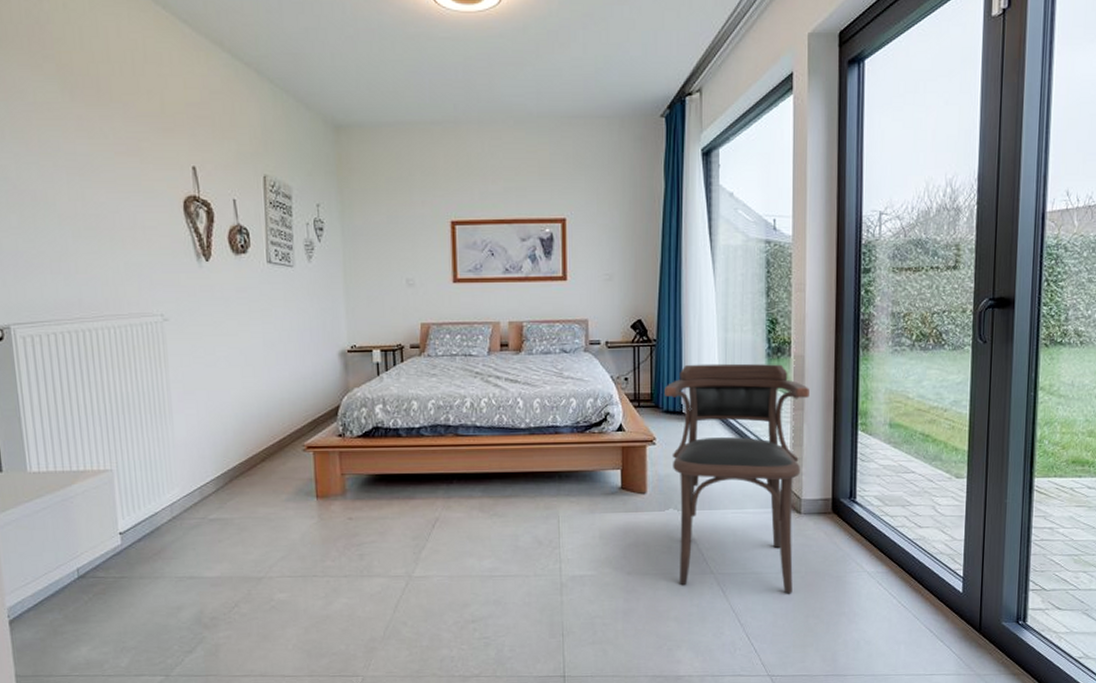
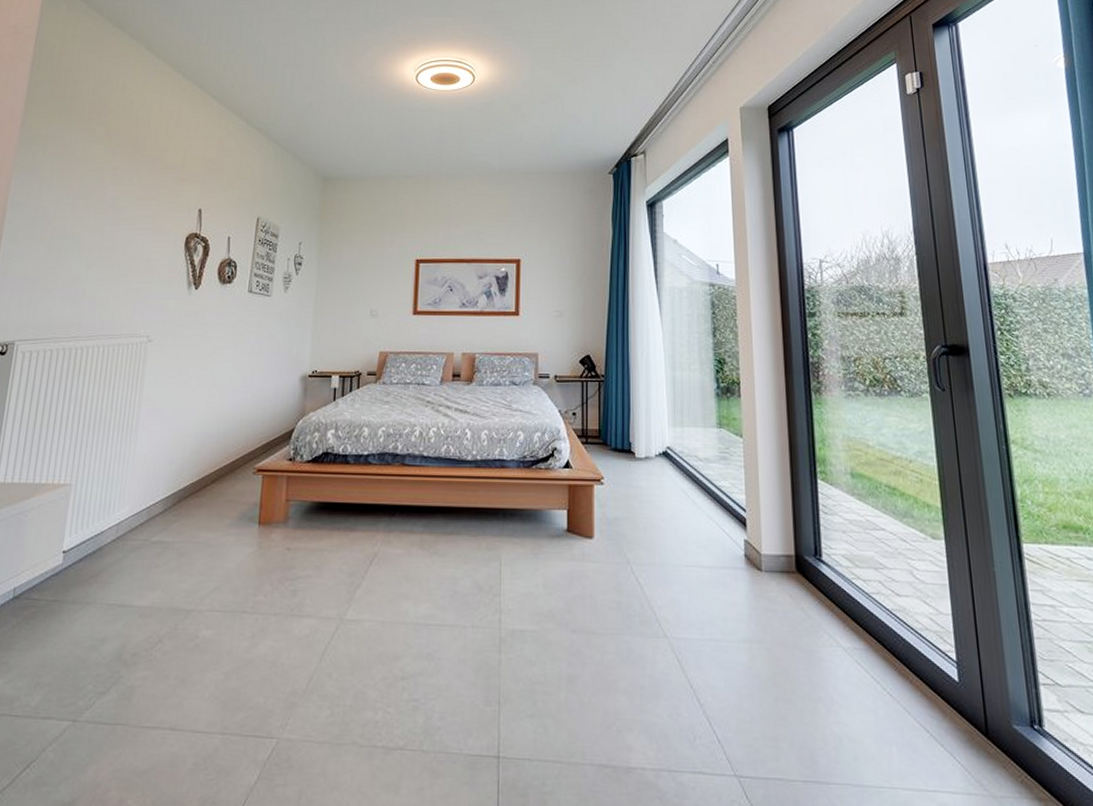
armchair: present [664,363,810,594] -> none [613,401,763,669]

